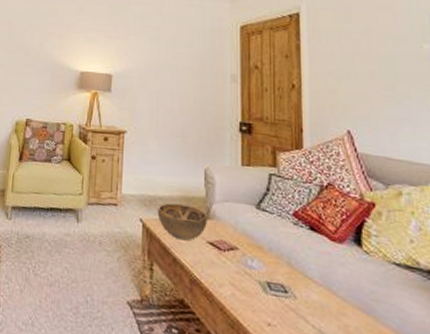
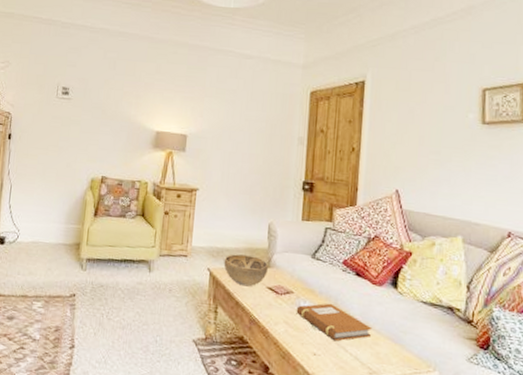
notebook: none [243,262,337,310] -> present [296,303,373,342]

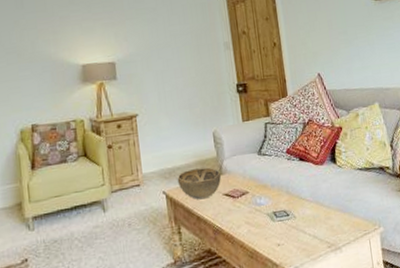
notebook: present [296,303,373,342] -> none [254,192,324,227]

